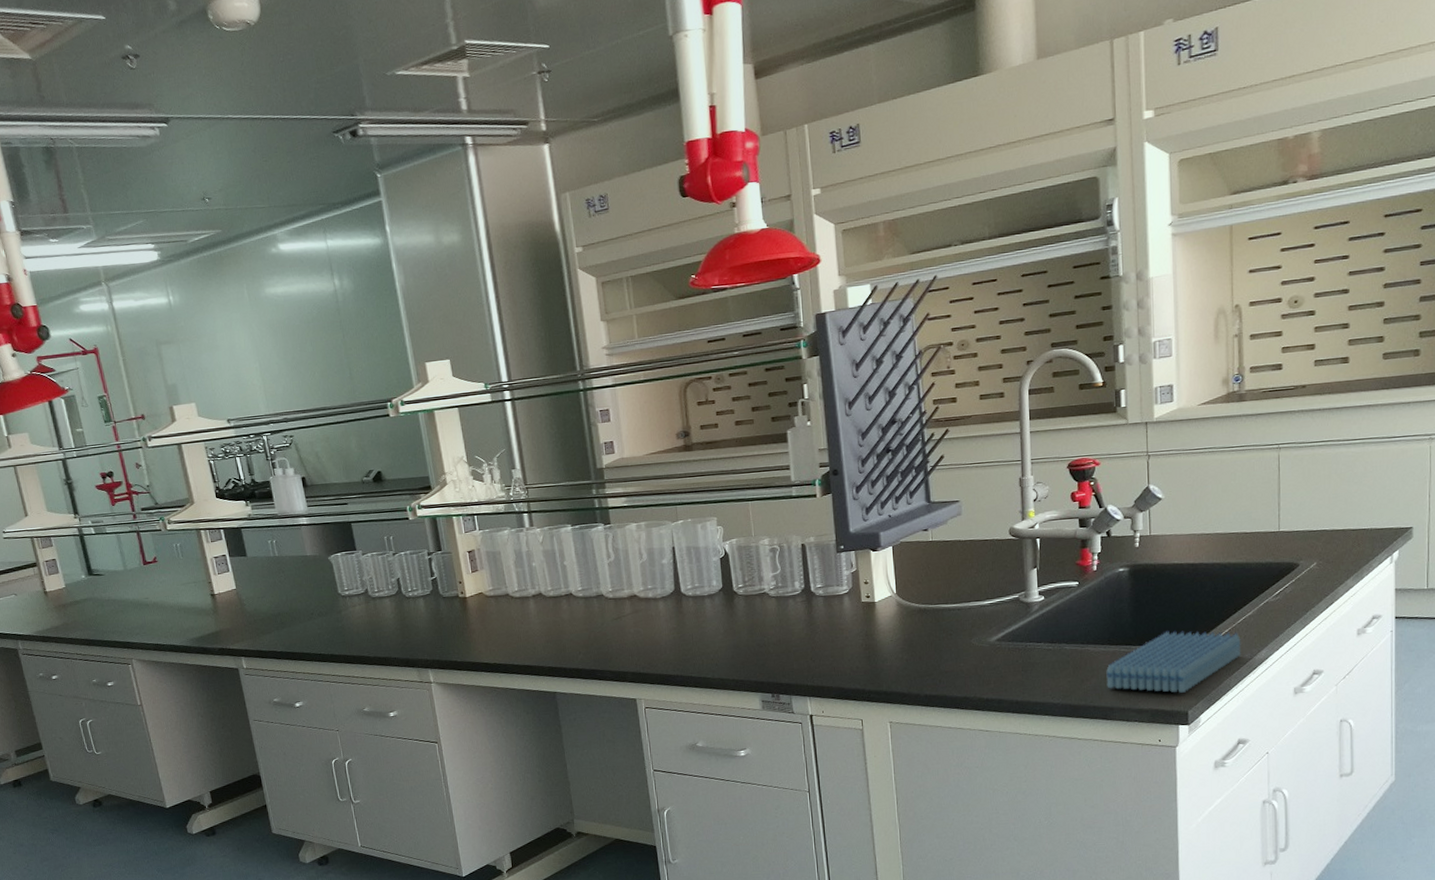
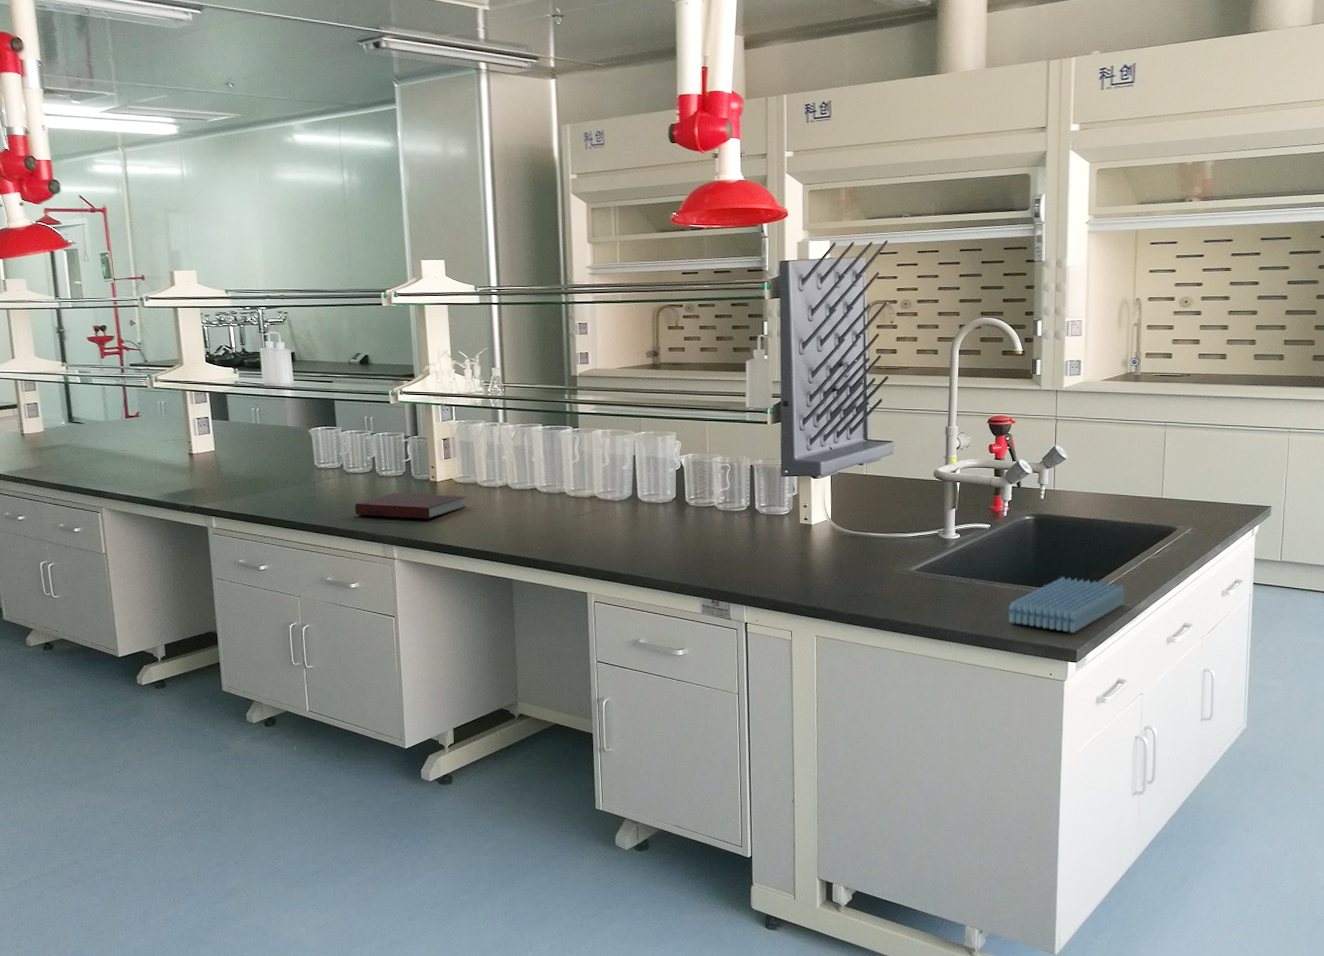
notebook: none [384,609,501,641] -> present [355,493,467,519]

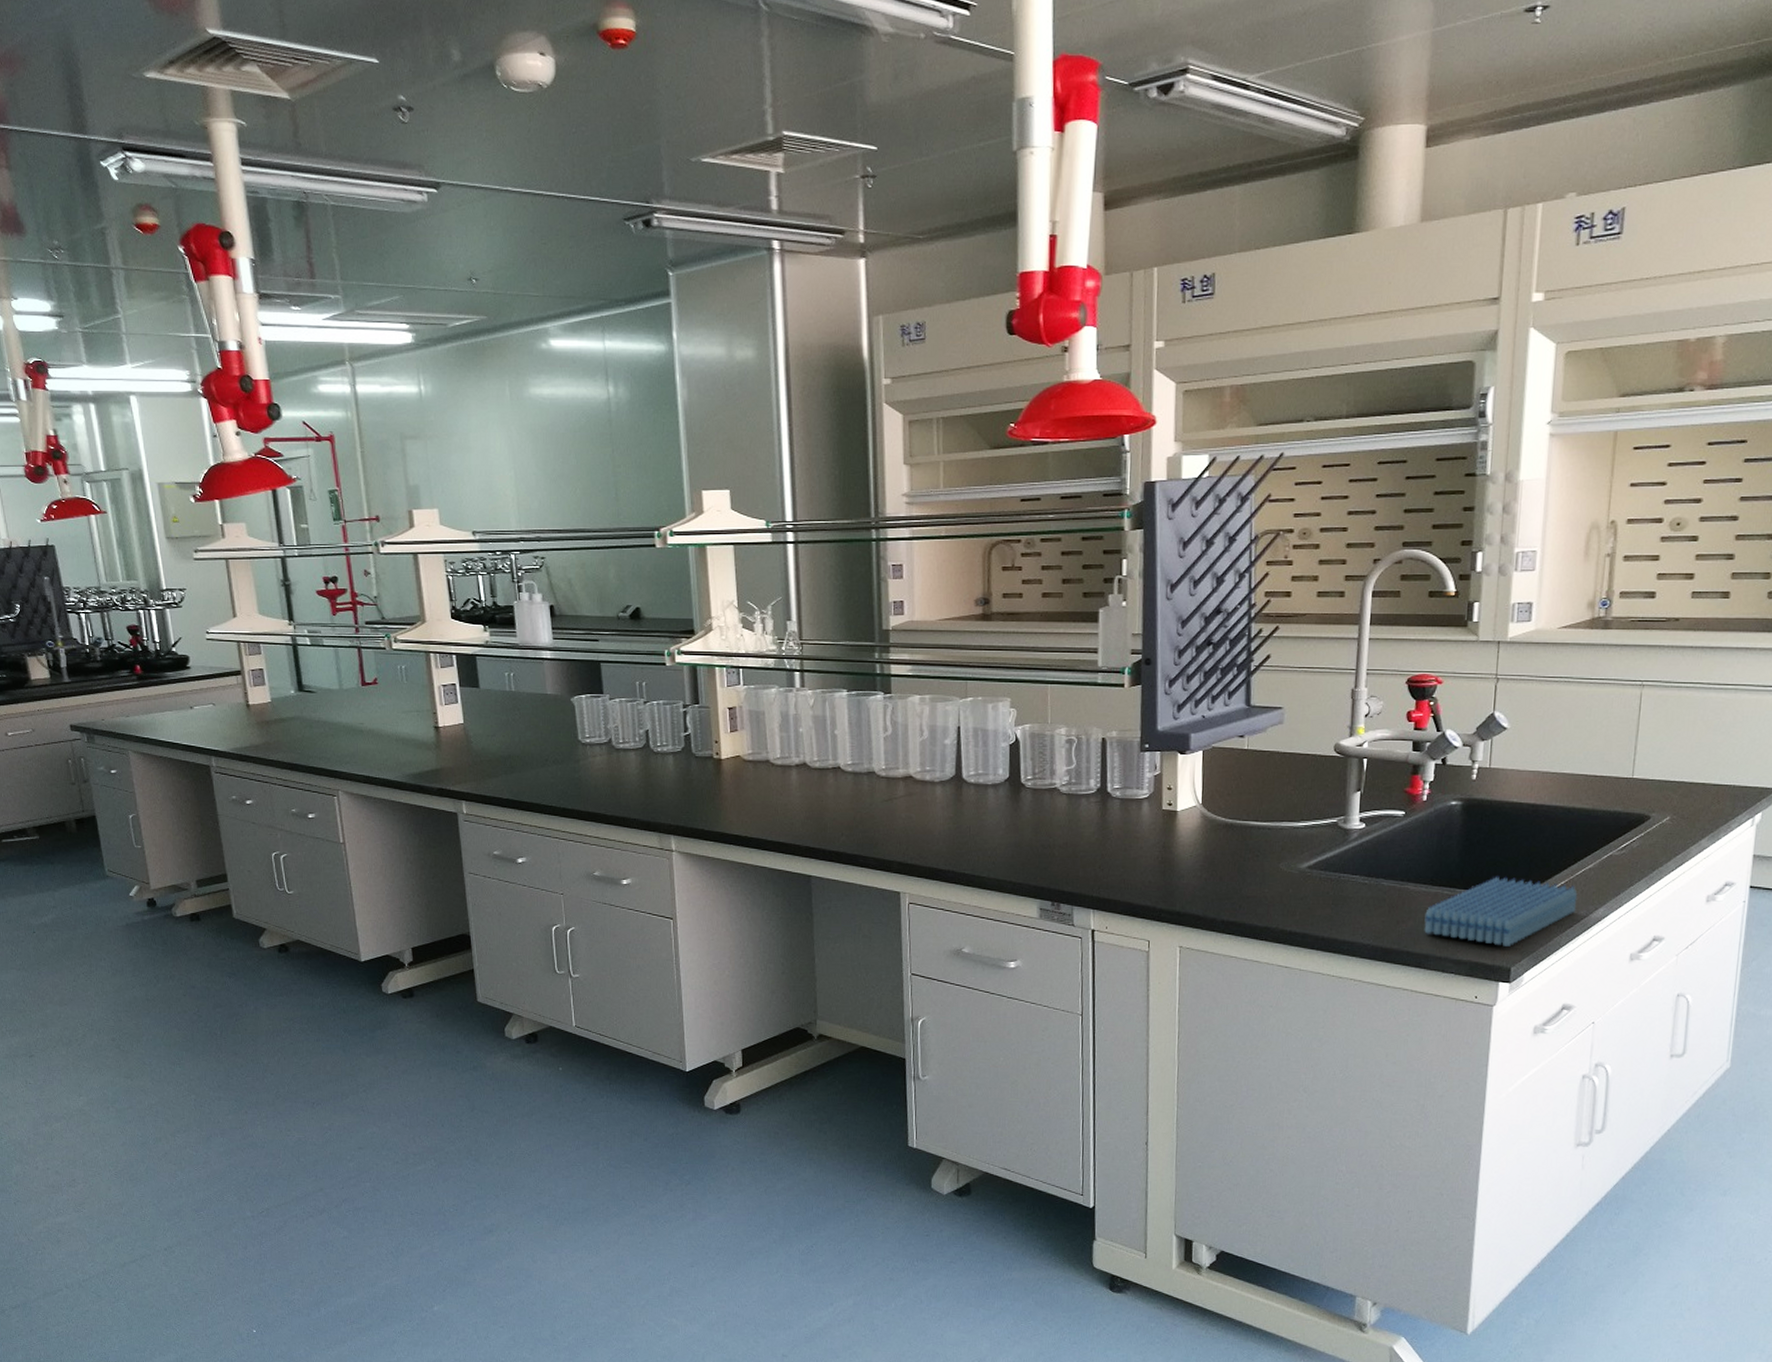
notebook: present [355,493,467,519] -> none [626,772,757,804]

